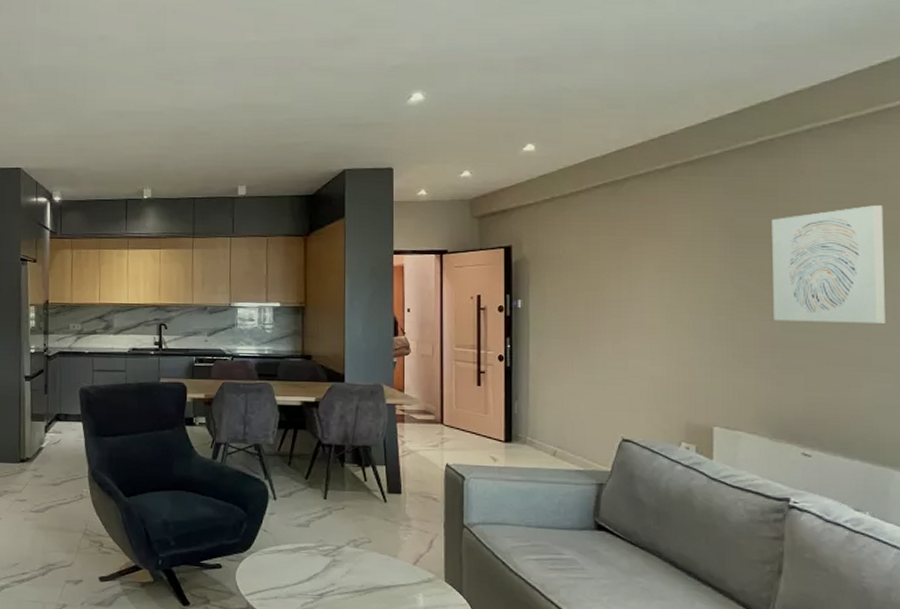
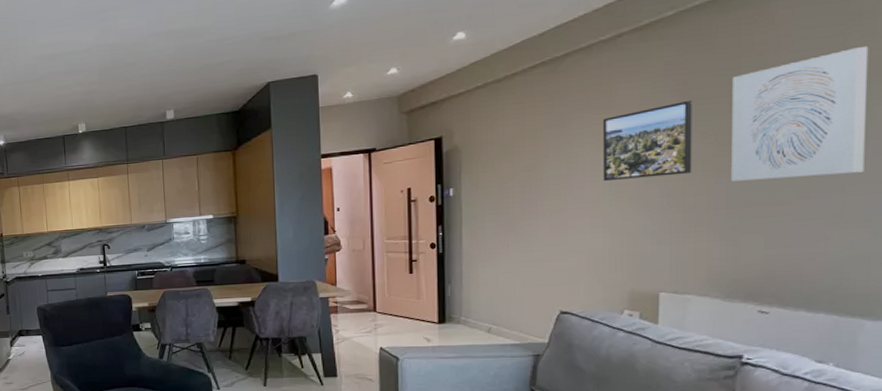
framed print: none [659,236,739,309] -> present [602,100,692,182]

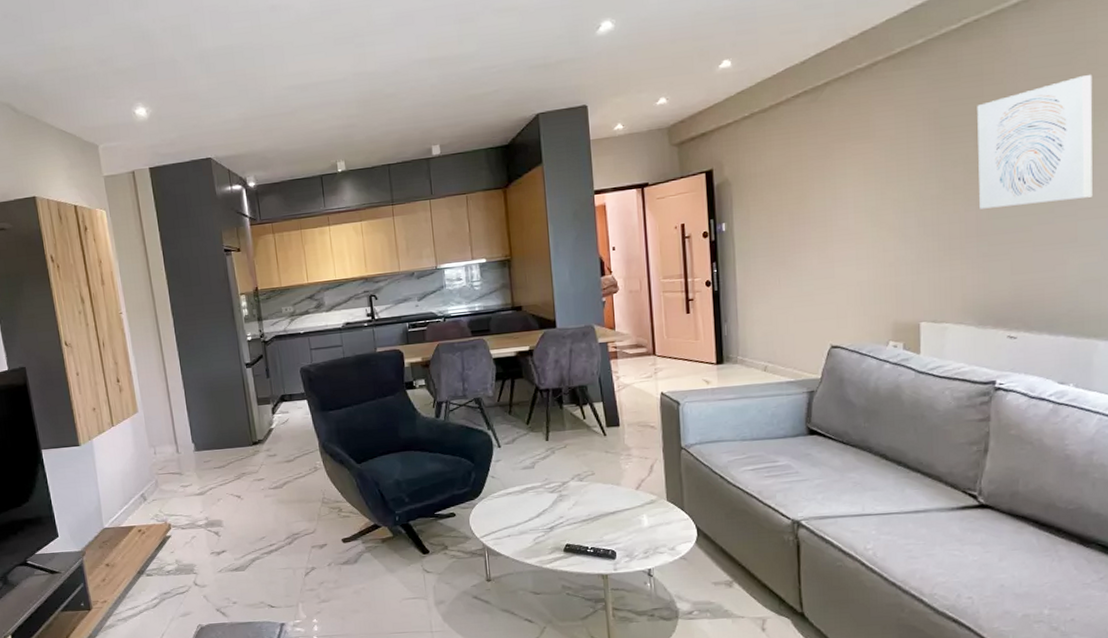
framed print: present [602,100,692,182] -> none [862,128,945,213]

